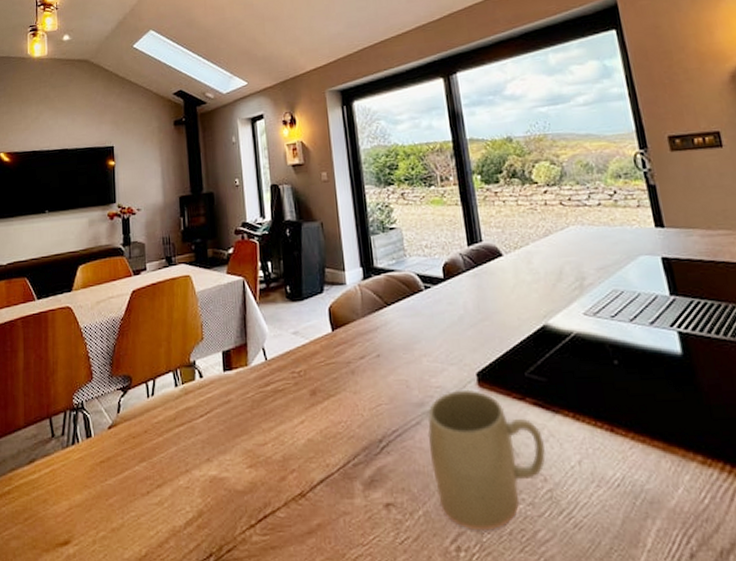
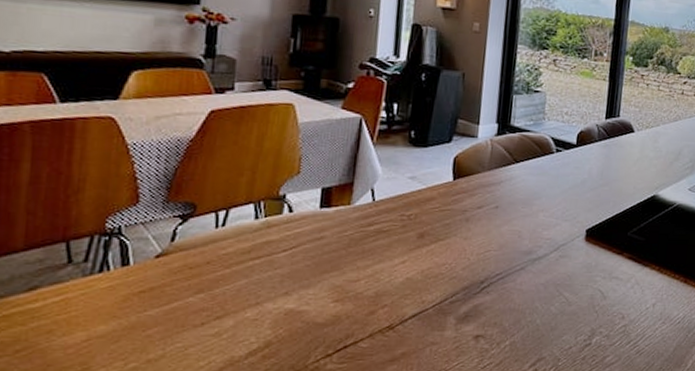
mug: present [427,389,546,531] -> none [526,243,631,357]

